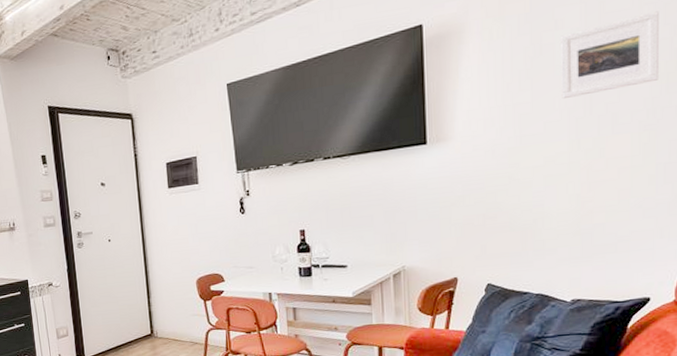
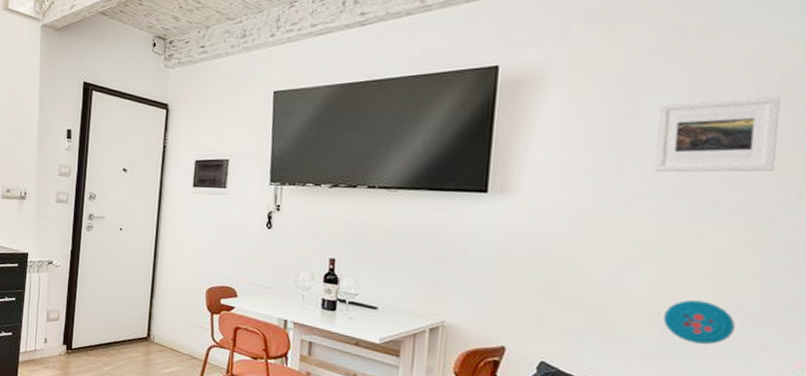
button: none [581,204,638,243] -> present [662,299,735,345]

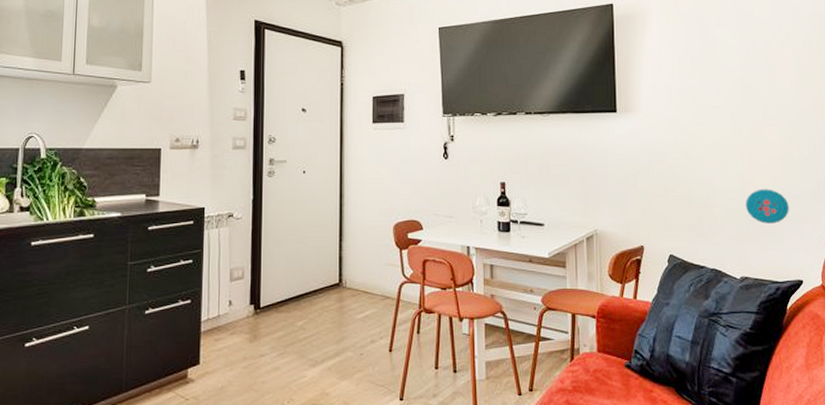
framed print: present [653,95,781,173] -> none [722,26,797,88]

